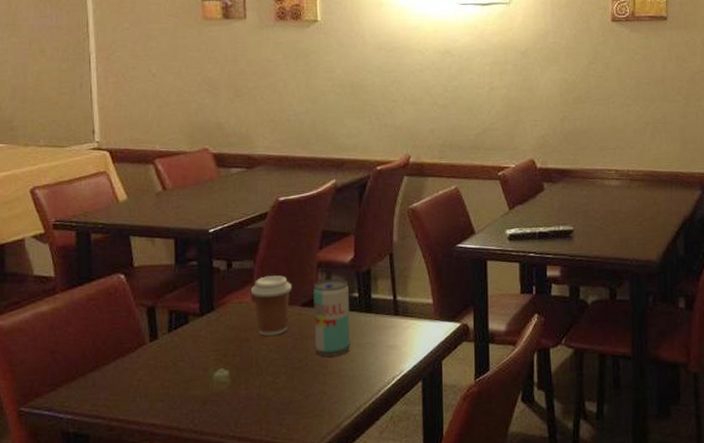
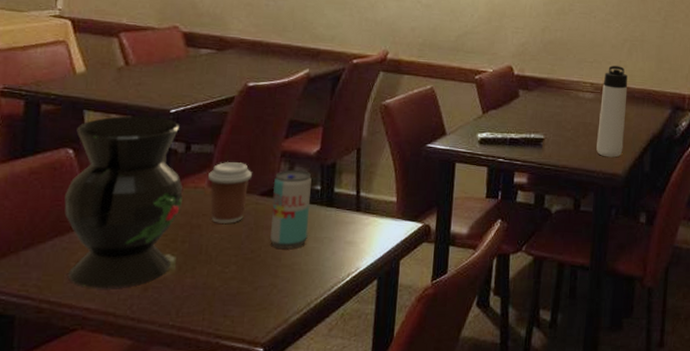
decorative vase: none [122,237,229,405] -> present [64,115,183,288]
thermos bottle: none [627,150,655,244] -> present [596,65,628,158]

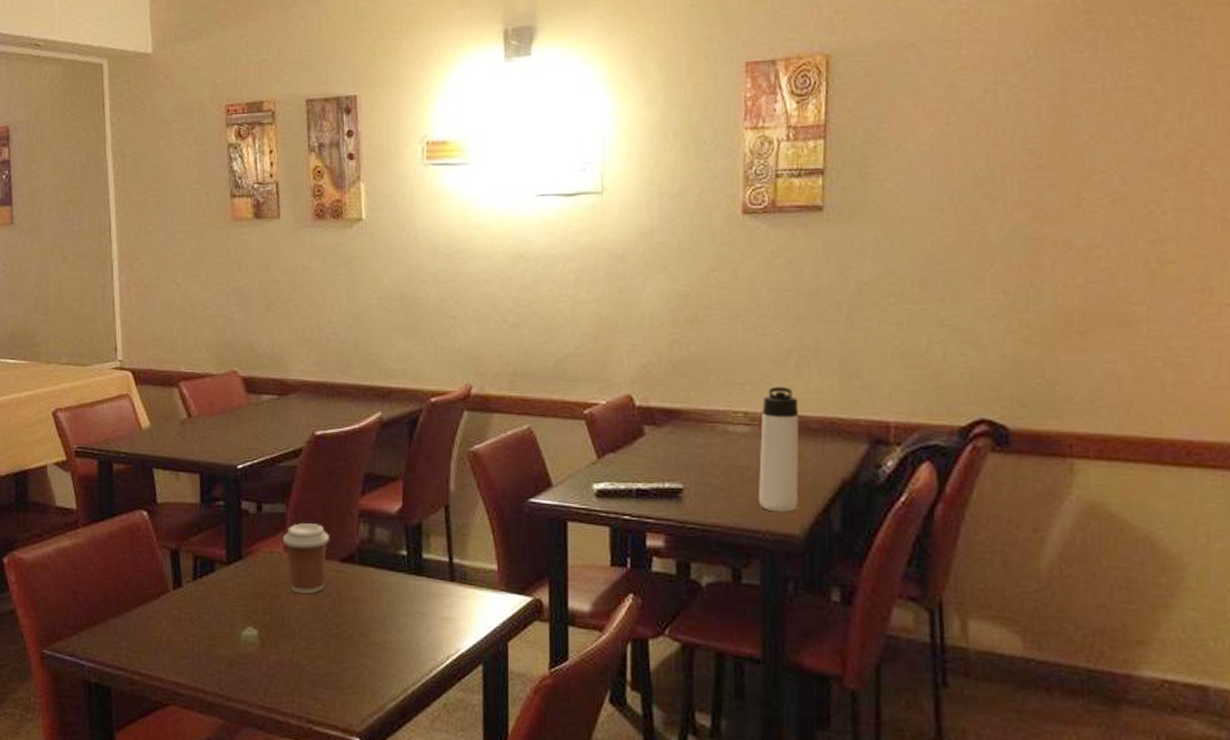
decorative vase: present [64,115,183,288] -> none [144,473,259,662]
beverage can: present [270,169,312,249] -> none [353,531,397,624]

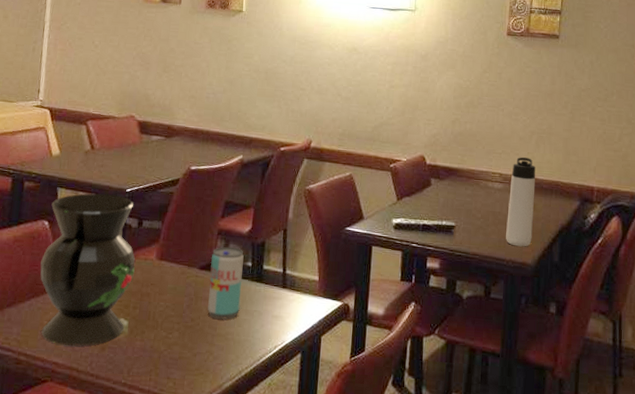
decorative vase: none [144,473,259,662] -> present [40,193,136,346]
coffee cup: present [283,523,329,595] -> none [156,237,193,294]
beverage can: none [353,531,397,624] -> present [207,246,244,319]

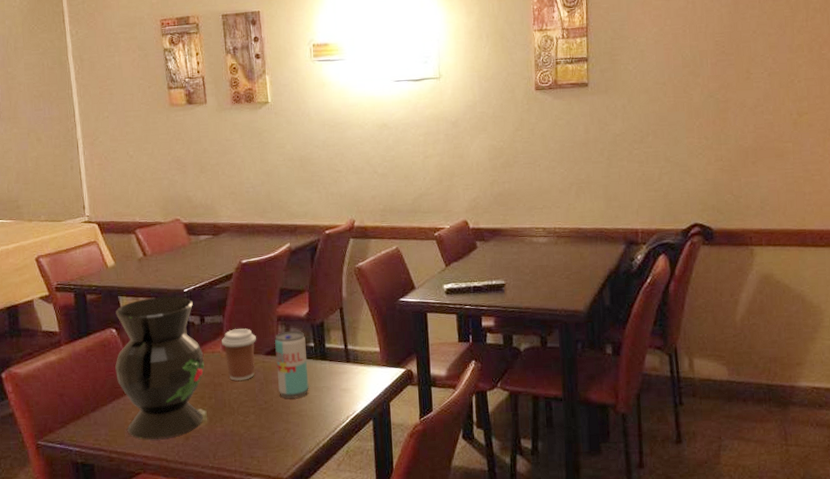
coffee cup: none [156,237,193,294] -> present [222,328,256,382]
thermos bottle: present [506,157,536,247] -> none [555,209,582,296]

